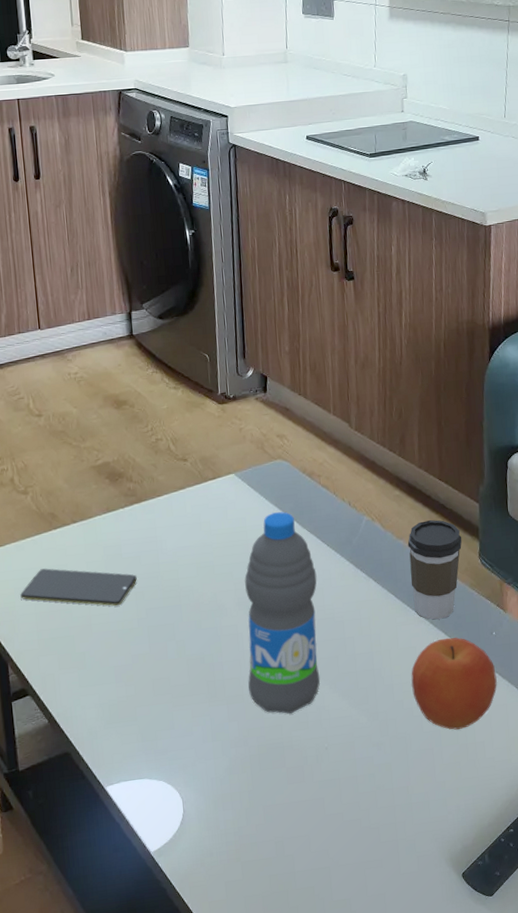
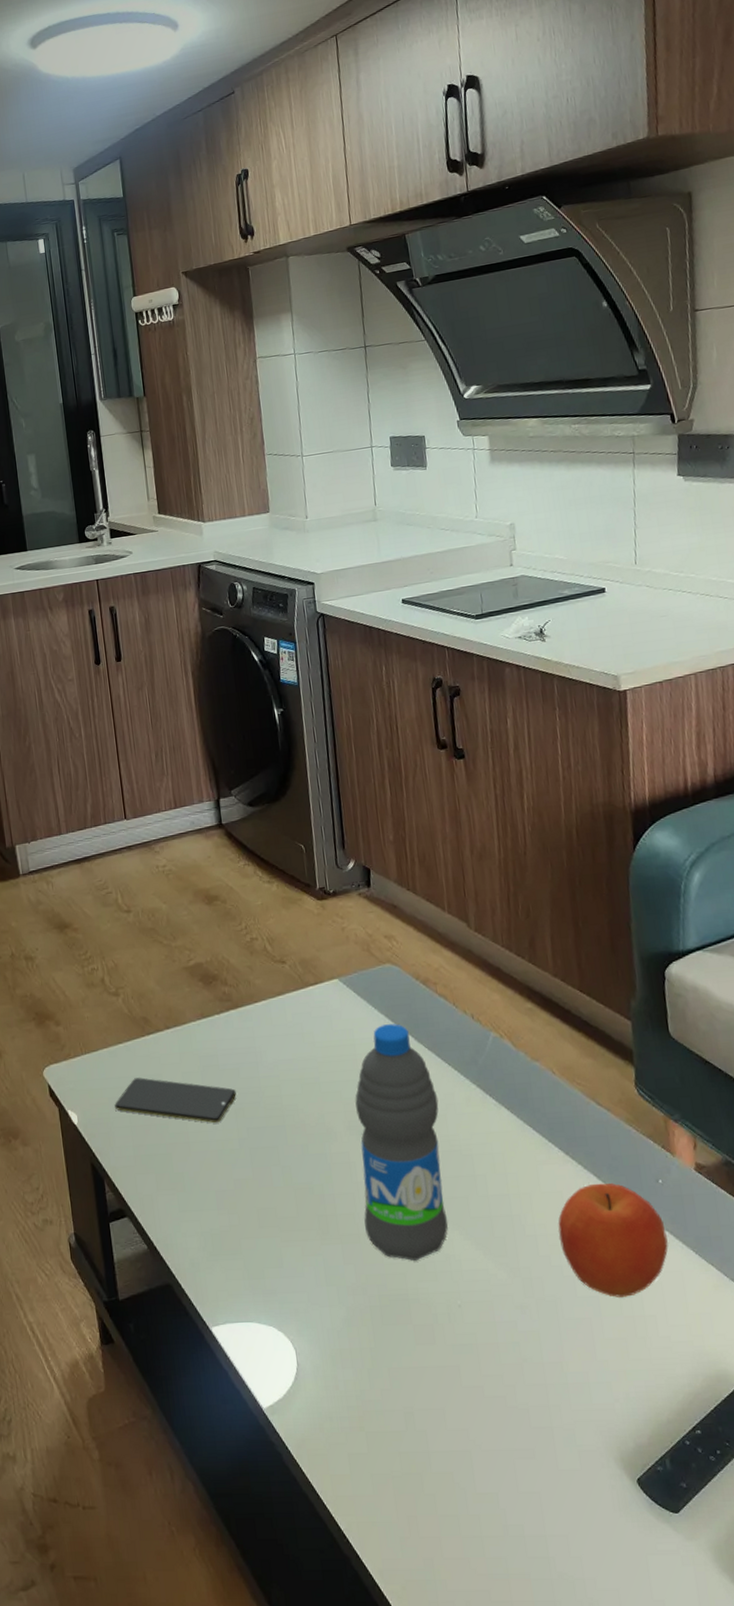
coffee cup: present [407,519,462,620] -> none [545,1038,613,1160]

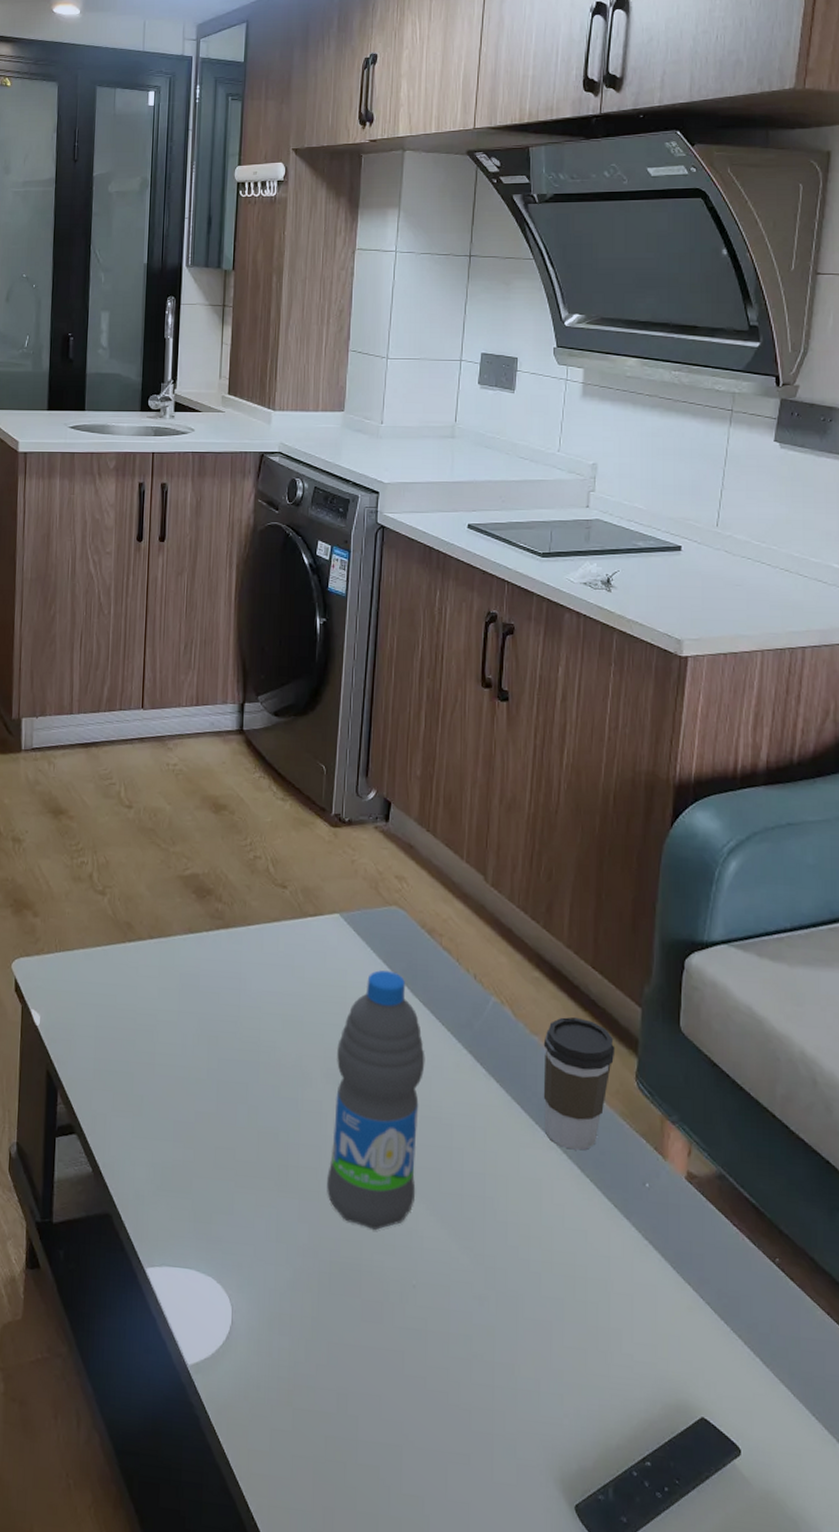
smartphone: present [114,1077,236,1123] -> none [82,986,213,1048]
coffee cup: none [545,1038,613,1160] -> present [543,1016,615,1150]
fruit: present [558,1183,669,1297] -> none [532,1176,645,1305]

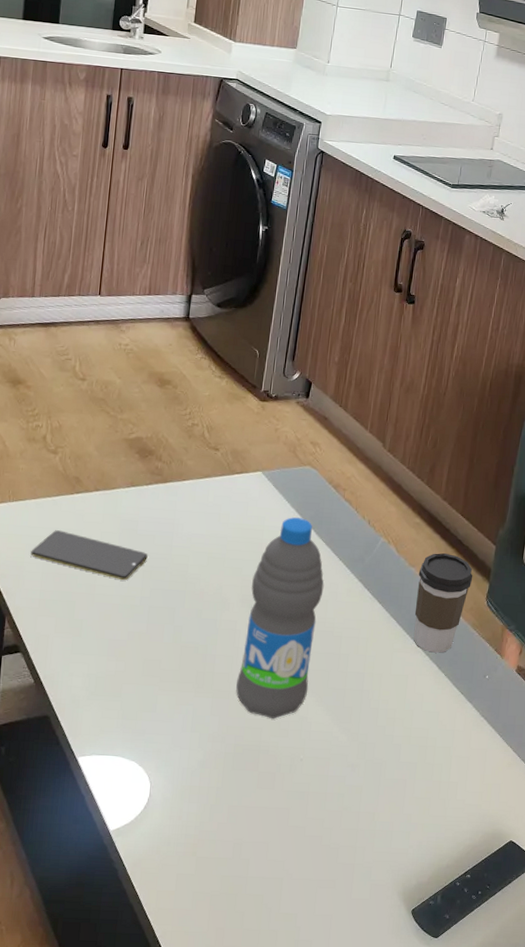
smartphone: none [82,986,213,1048] -> present [30,530,148,581]

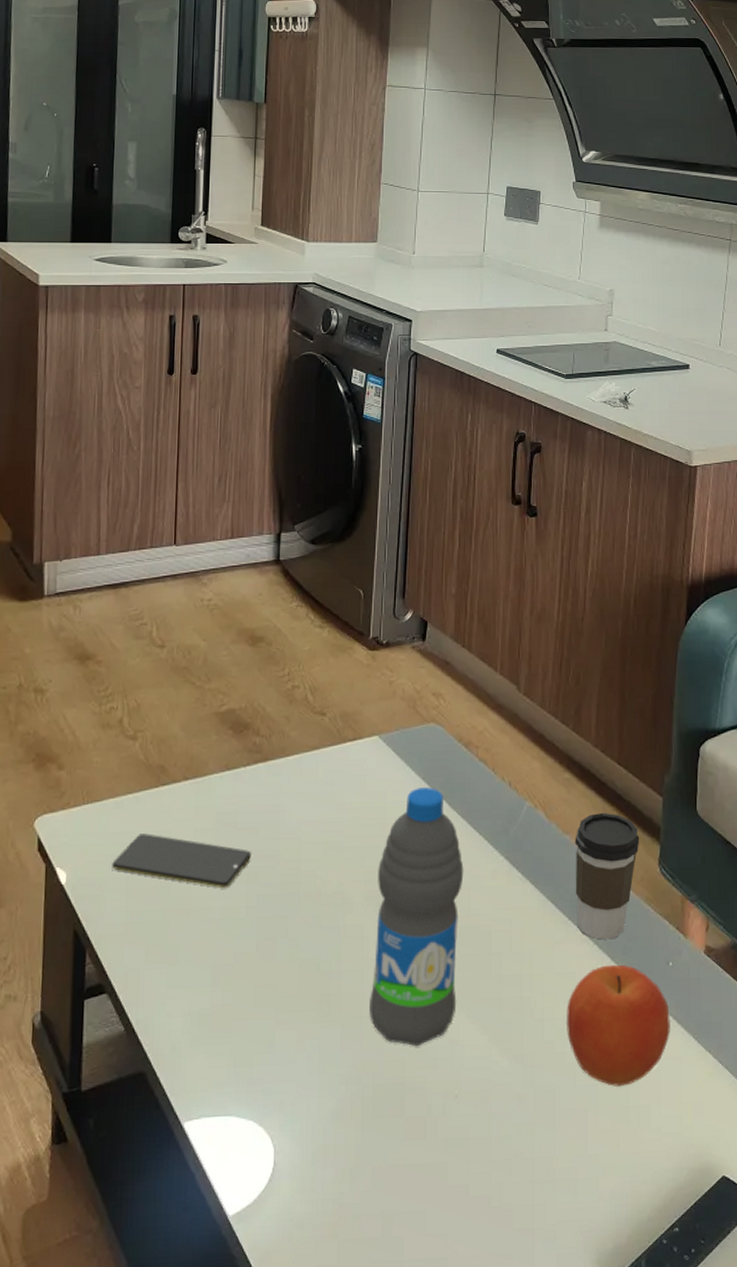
fruit: none [396,672,482,766] -> present [567,964,670,1086]

